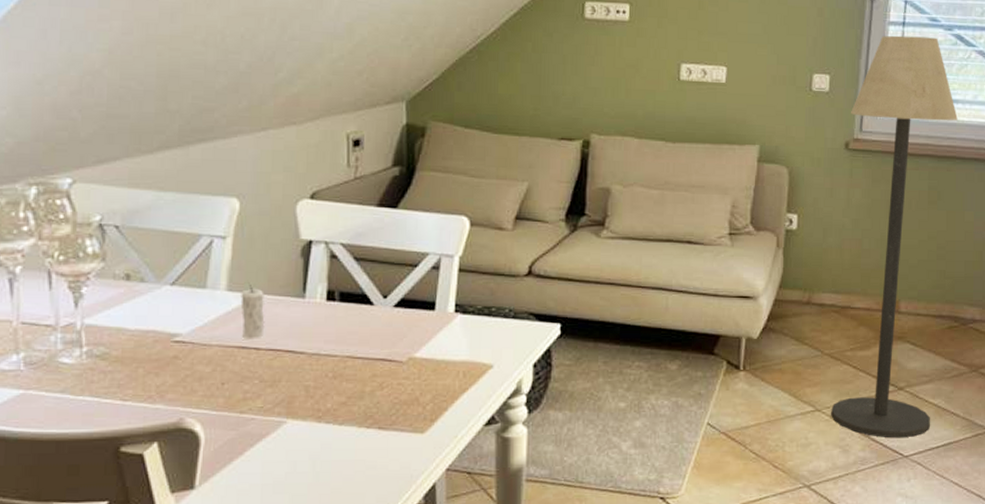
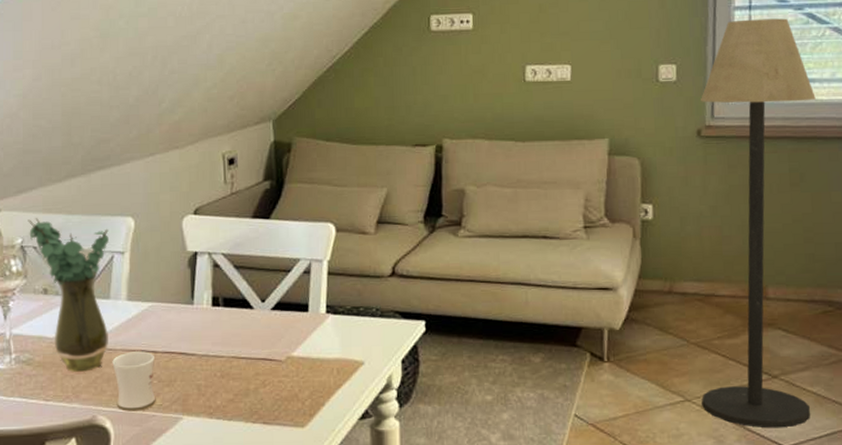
vase: none [109,193,208,370] -> present [28,218,109,373]
mug: none [206,348,257,414] -> present [112,351,156,412]
candle: present [240,282,265,339] -> none [139,292,160,344]

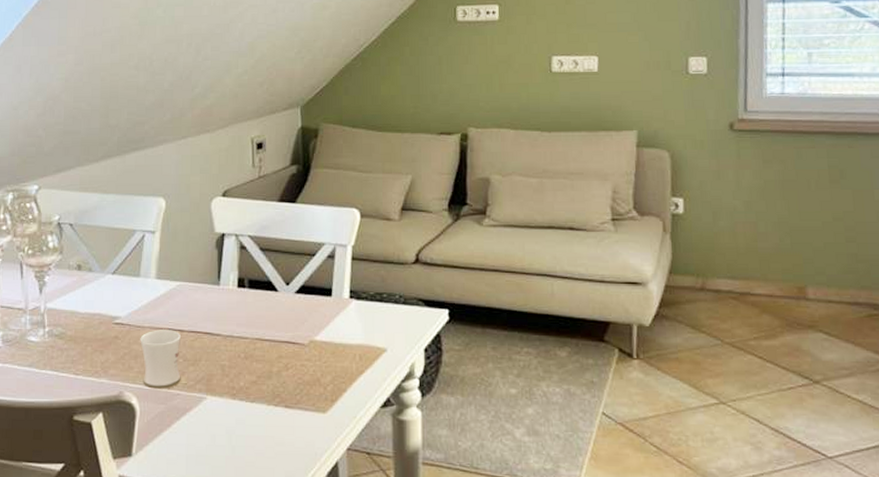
vase: present [28,218,109,373] -> none [65,196,141,349]
floor lamp: present [701,18,816,428] -> none [733,11,856,437]

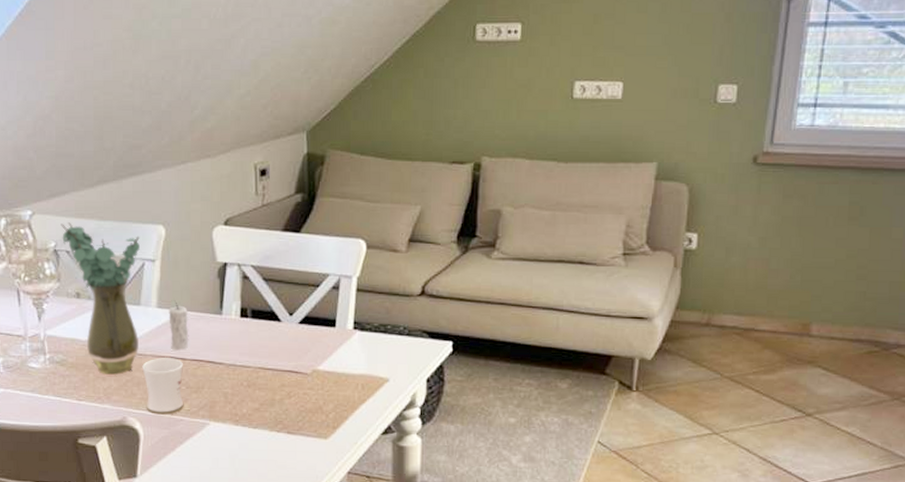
vase: none [65,196,141,349] -> present [61,222,140,376]
candle: none [167,271,187,322] -> present [169,300,189,351]

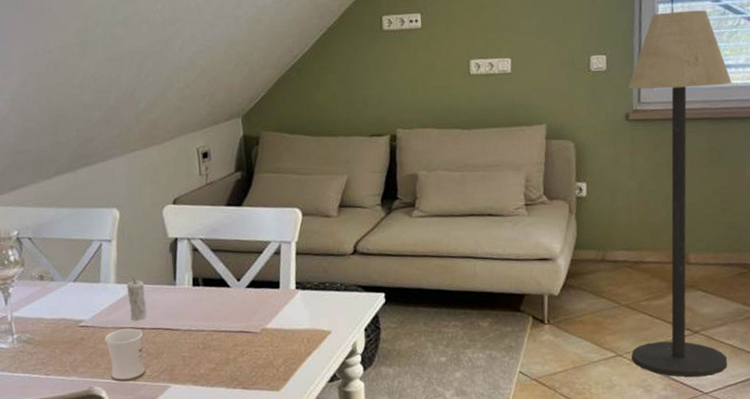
vase: present [61,222,140,376] -> none [22,212,101,349]
floor lamp: none [730,37,888,466] -> present [628,10,732,377]

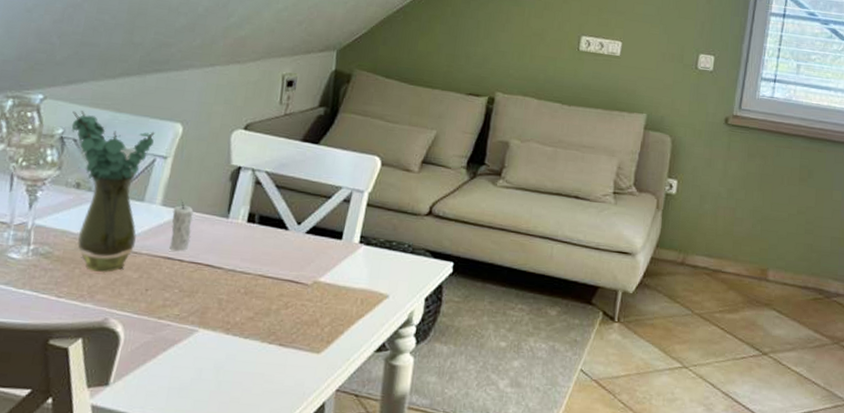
vase: none [22,212,101,349] -> present [71,111,155,273]
mug: present [105,328,146,382] -> none [131,257,180,319]
floor lamp: present [628,10,732,377] -> none [697,25,830,402]

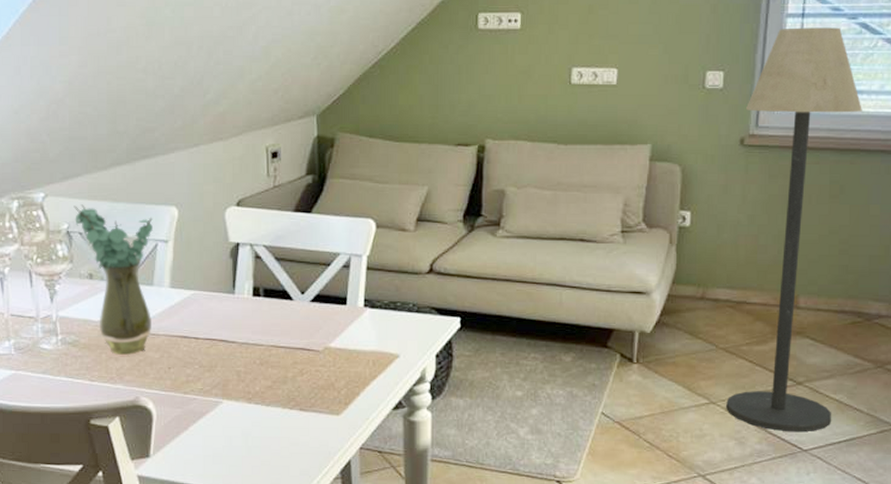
candle: present [169,199,194,252] -> none [181,280,202,330]
floor lamp: none [697,25,830,402] -> present [726,27,862,432]

